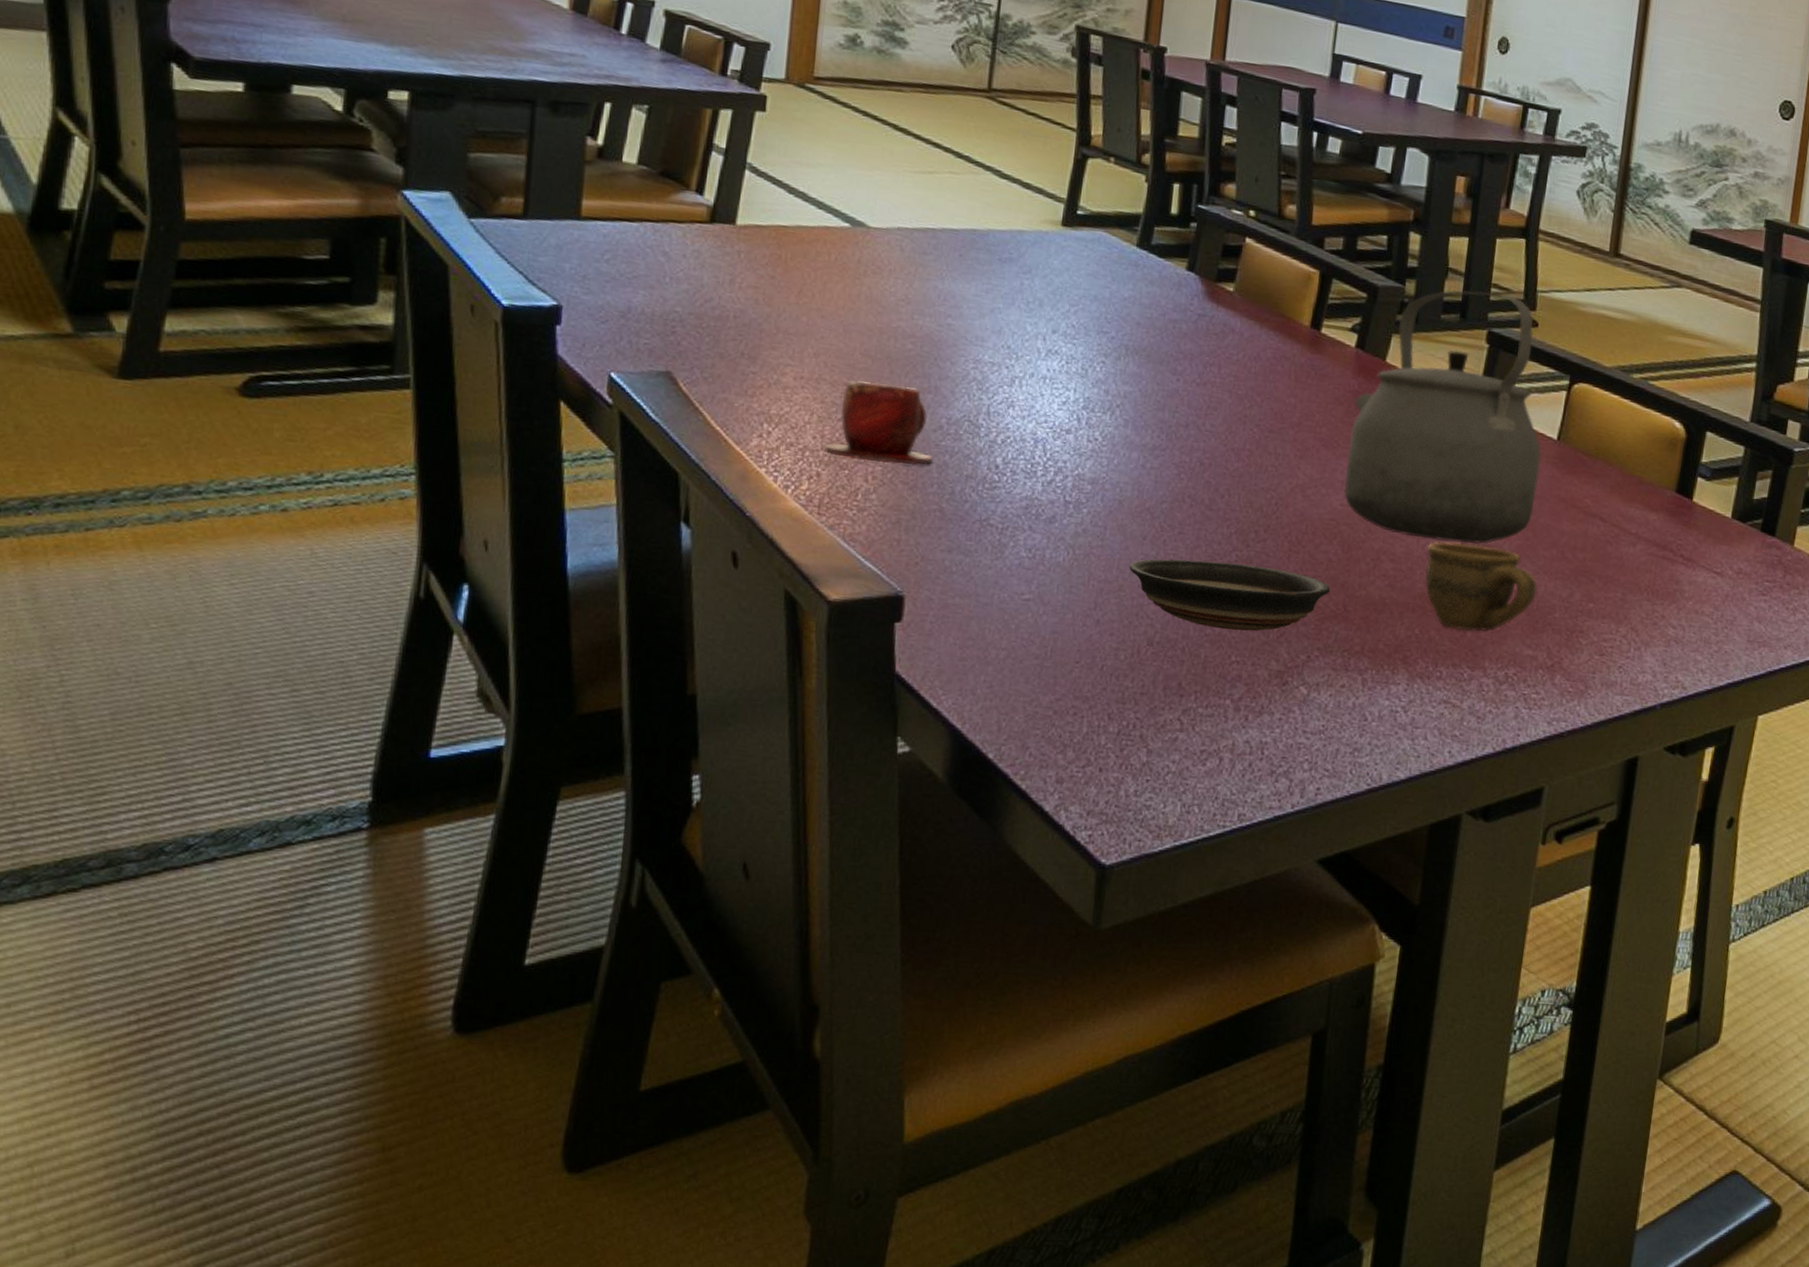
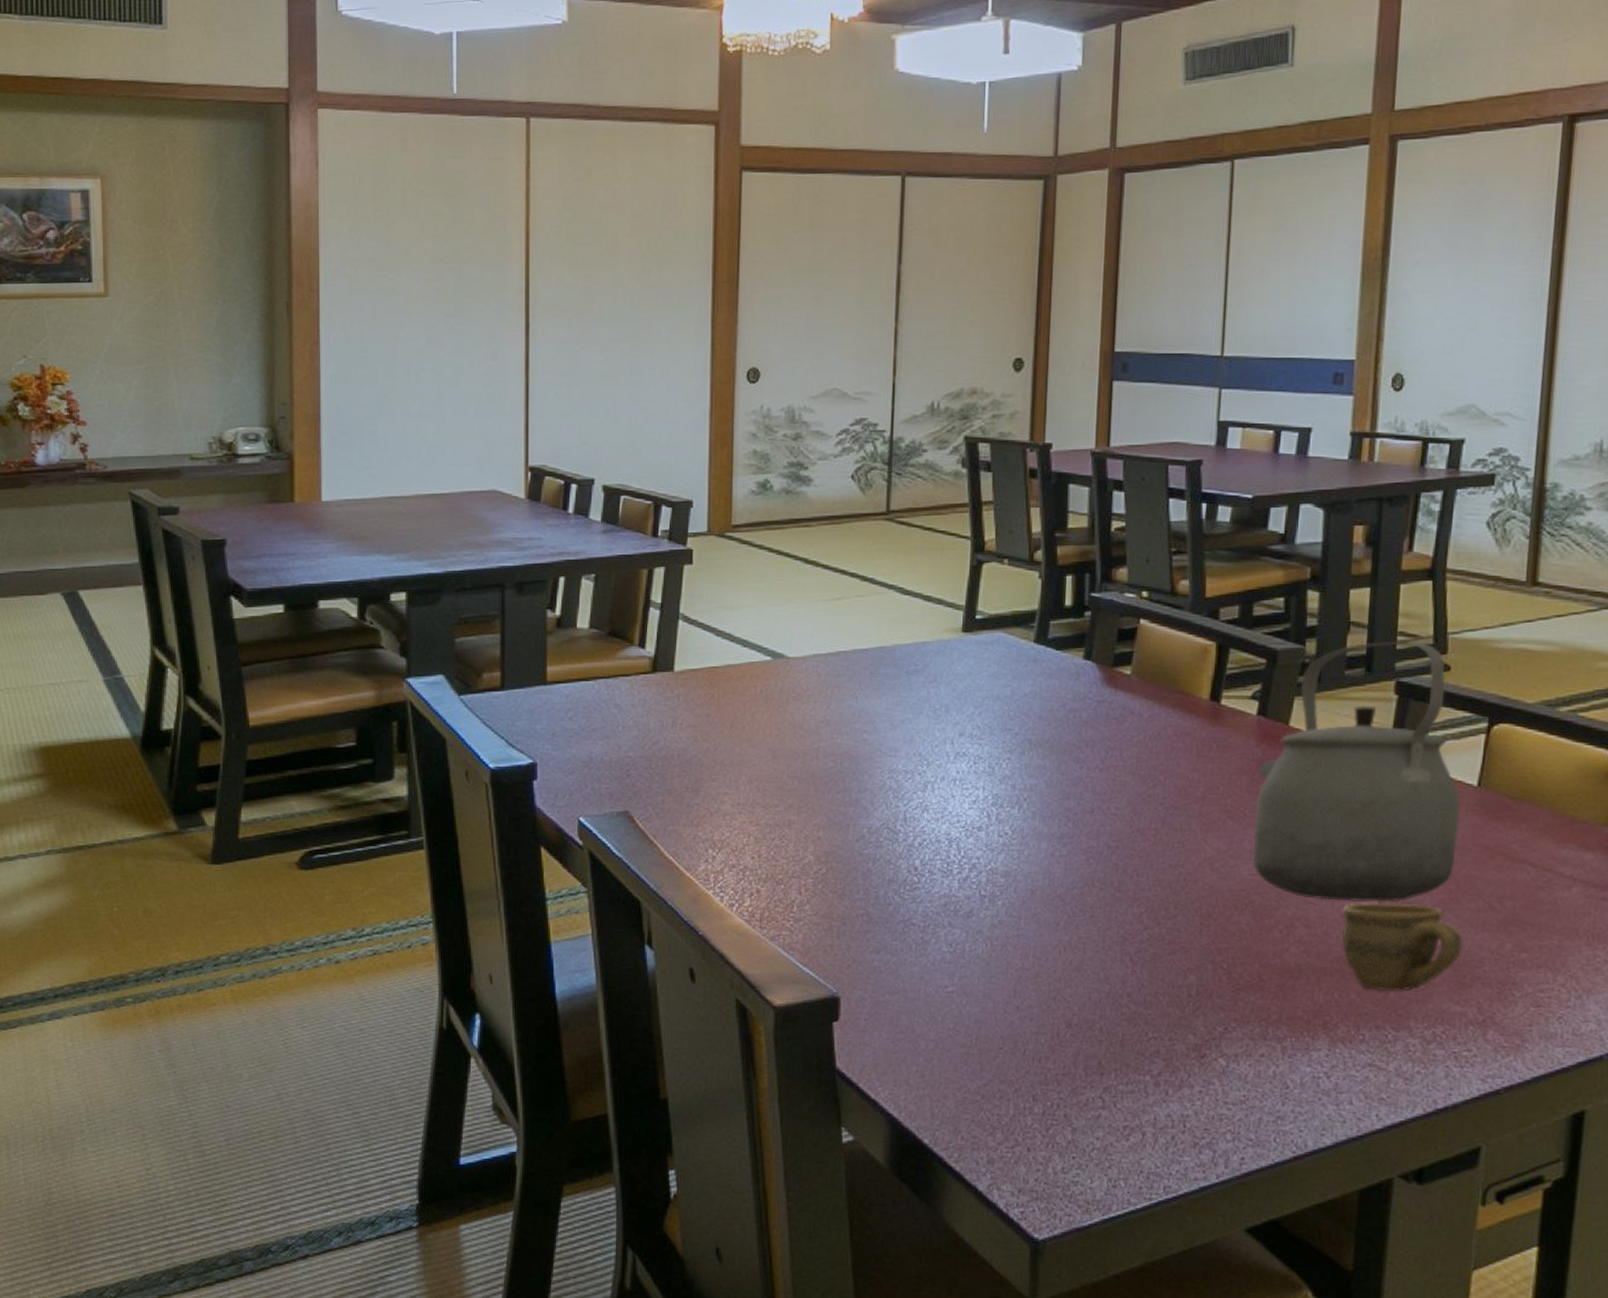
teacup: present [824,380,934,465] -> none [762,801,858,875]
saucer: present [1129,559,1330,631] -> none [1044,941,1244,1008]

